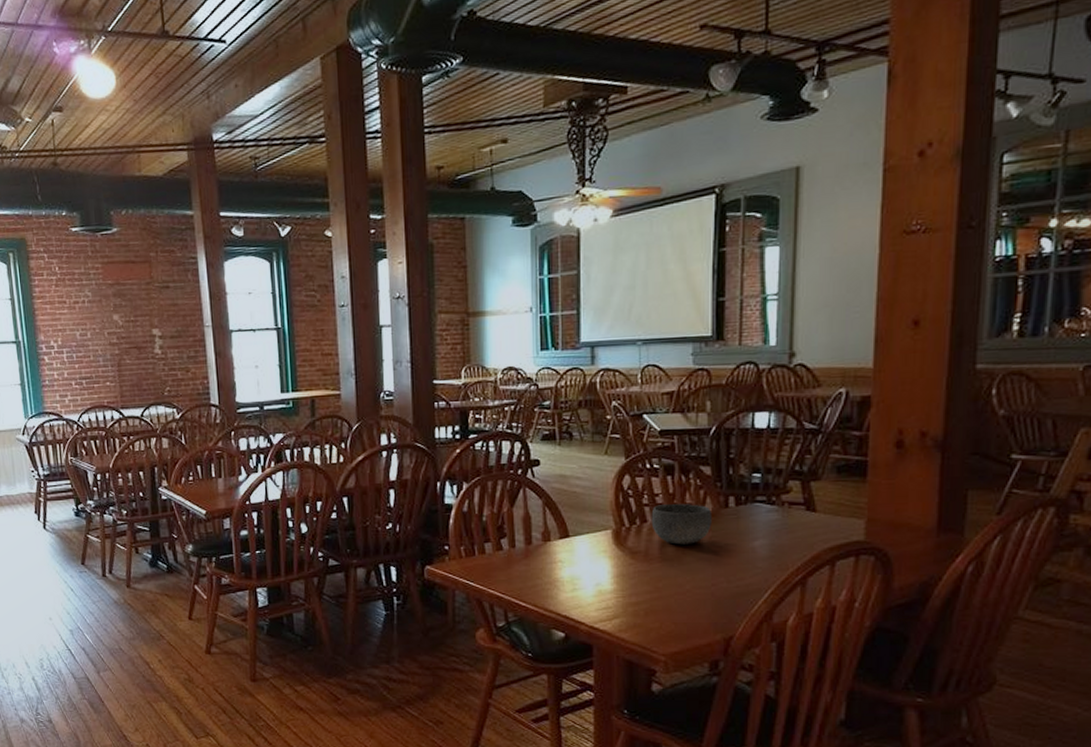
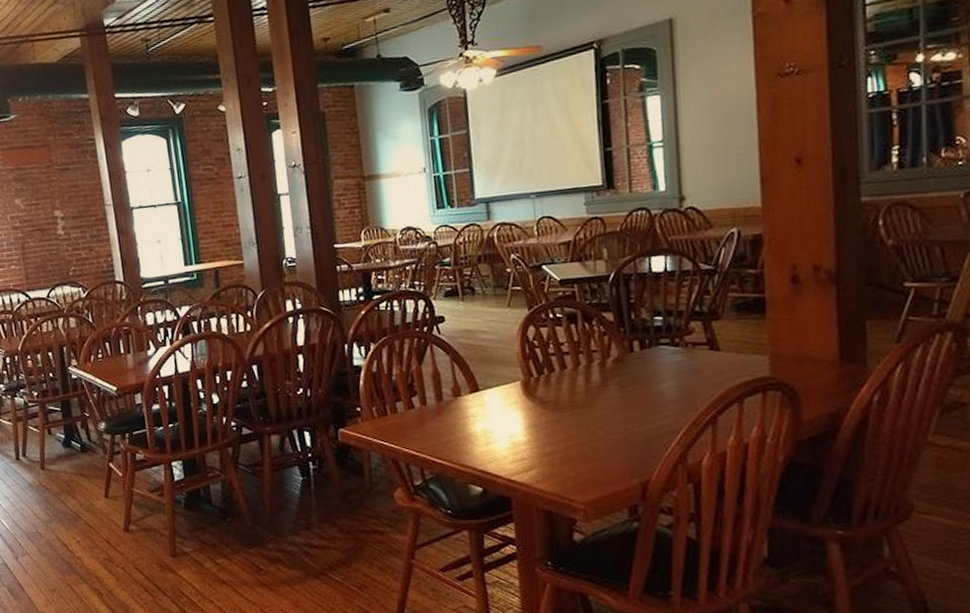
bowl: present [651,504,712,545] -> none [558,350,619,392]

